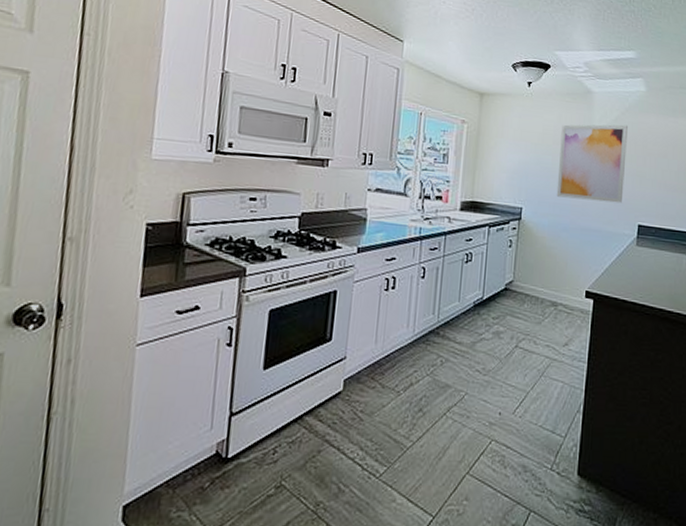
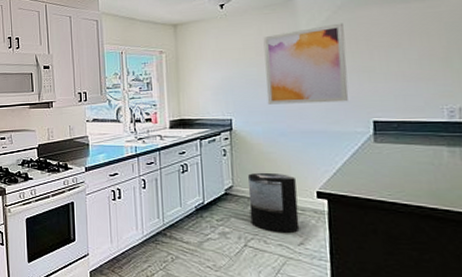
trash can: none [524,267,570,333] -> present [248,172,300,233]

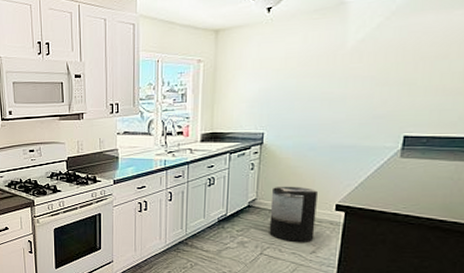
wall art: present [263,23,349,105] -> none [302,30,394,118]

